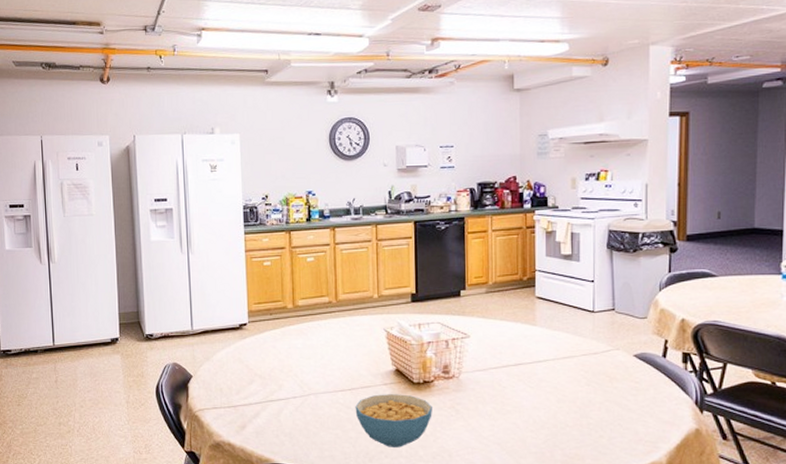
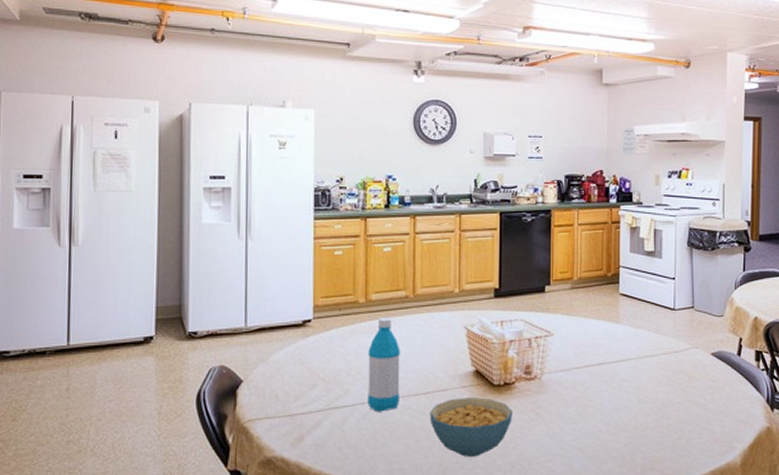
water bottle: none [298,321,328,405] -> present [367,318,400,412]

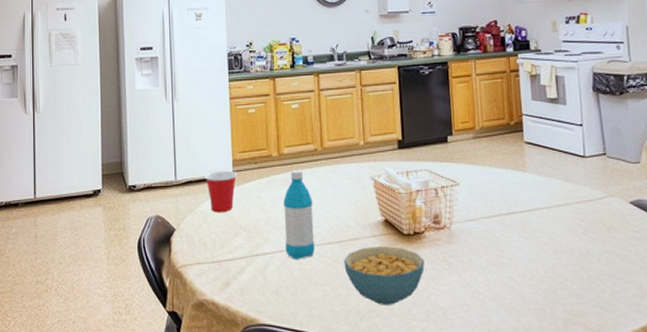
cup: none [279,317,319,363] -> present [204,170,238,213]

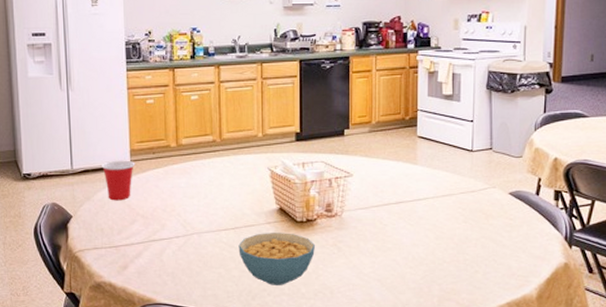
water bottle: present [283,170,315,259] -> none [181,160,211,244]

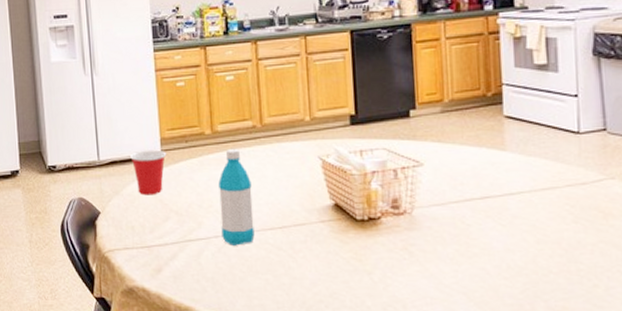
water bottle: none [181,160,211,244] -> present [218,149,255,246]
cereal bowl: present [238,233,315,285] -> none [287,233,381,296]

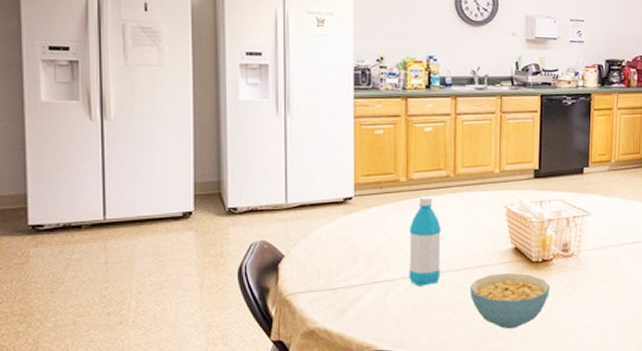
cup: present [129,150,167,195] -> none [320,194,360,239]
cereal bowl: none [287,233,381,296] -> present [469,273,550,329]

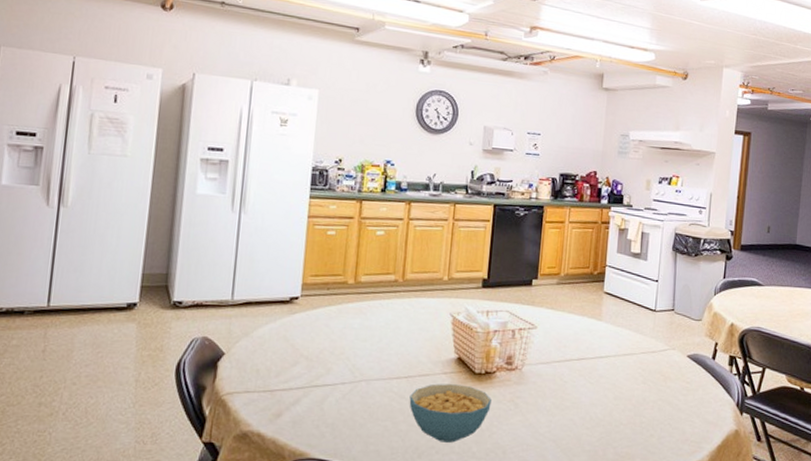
water bottle: present [409,196,441,286] -> none [348,300,386,393]

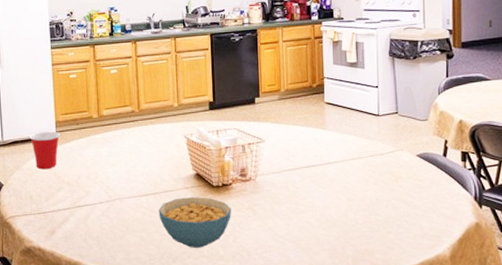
cup: none [266,293,306,339] -> present [29,131,61,170]

